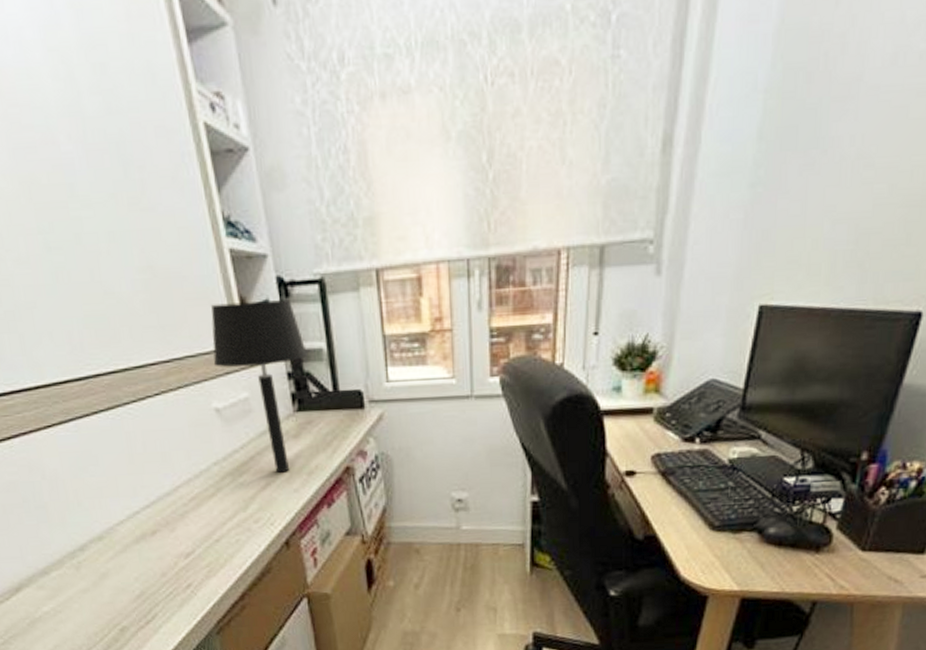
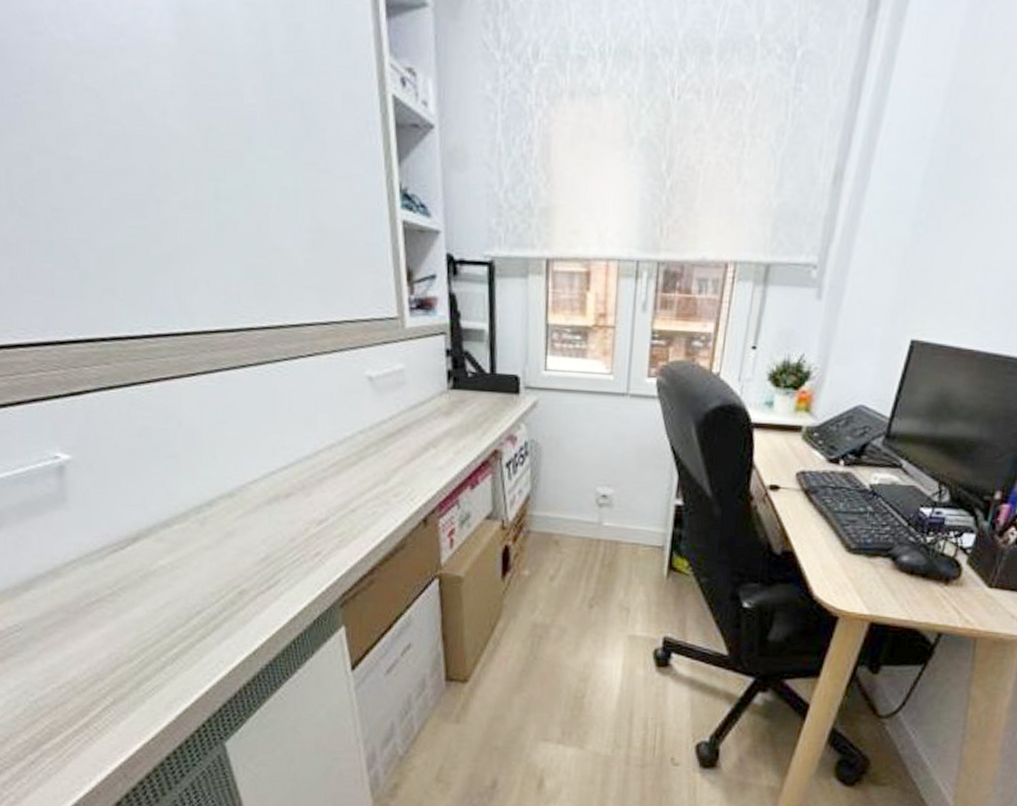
table lamp: present [211,300,309,473] -> none [372,272,470,449]

